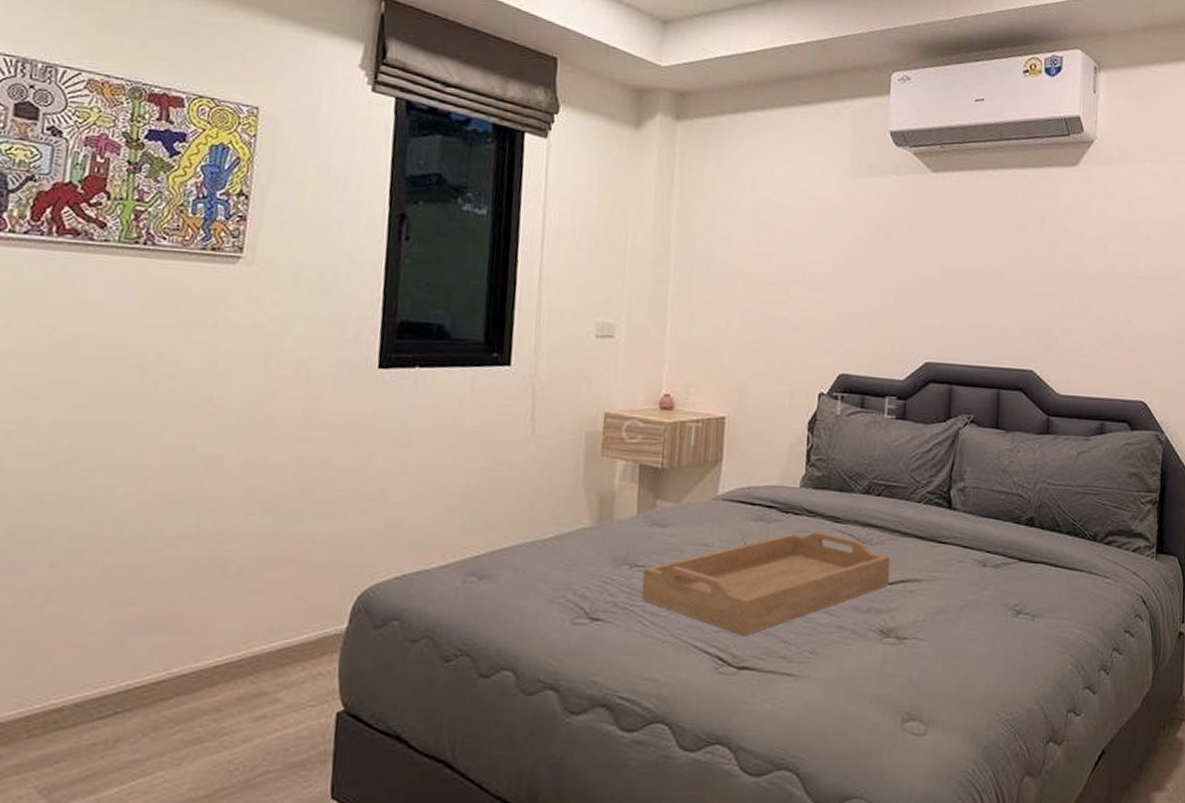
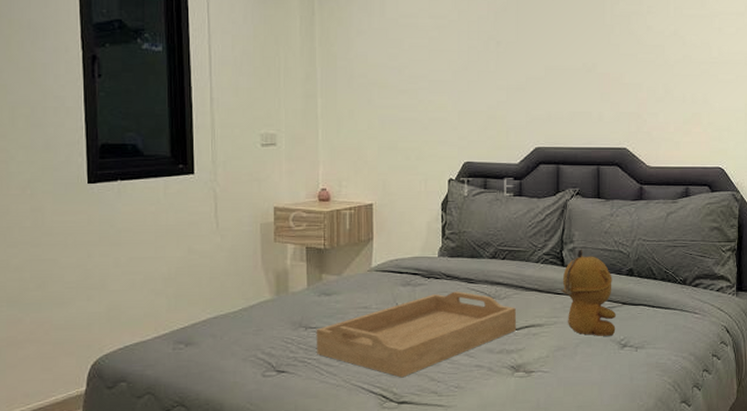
stuffed bear: none [946,490,1011,599] -> present [561,250,616,336]

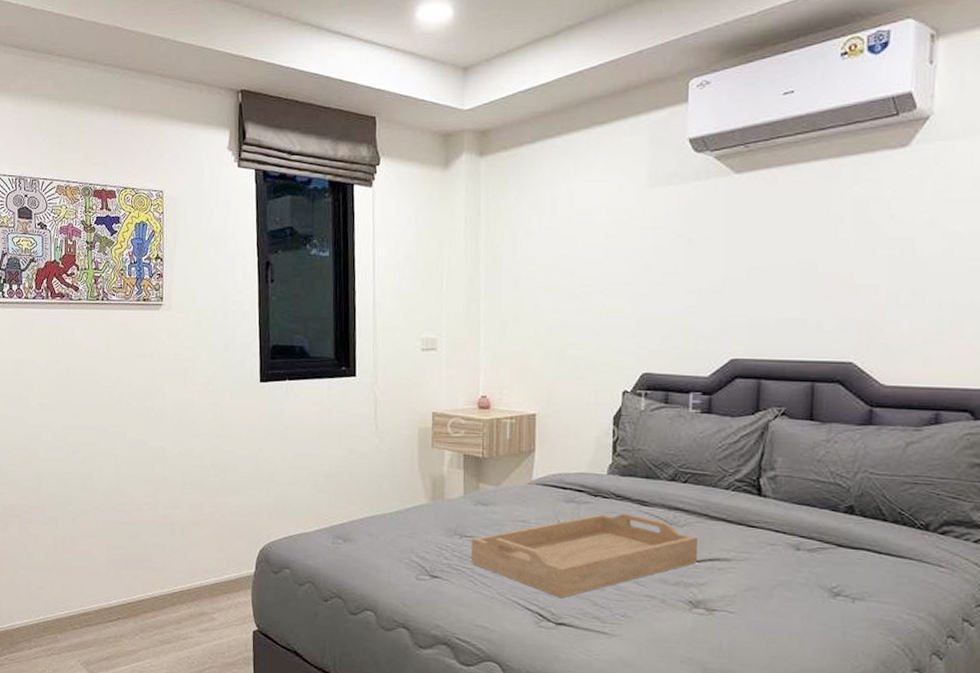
stuffed bear: present [561,250,616,336] -> none [756,479,827,581]

